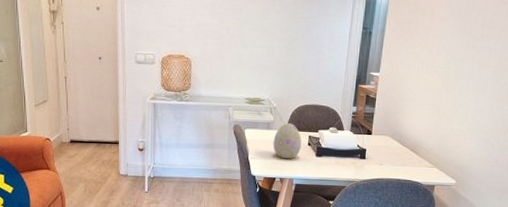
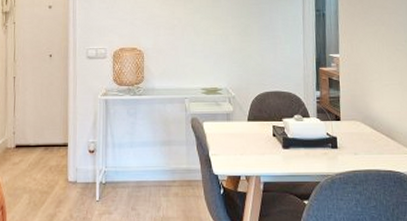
decorative egg: present [273,122,302,159] -> none [234,112,266,154]

